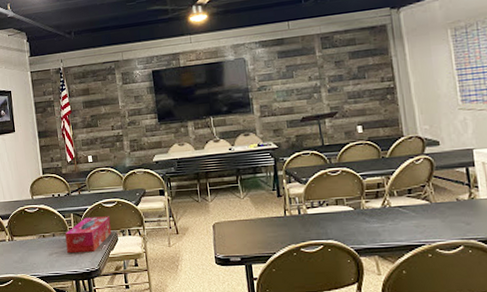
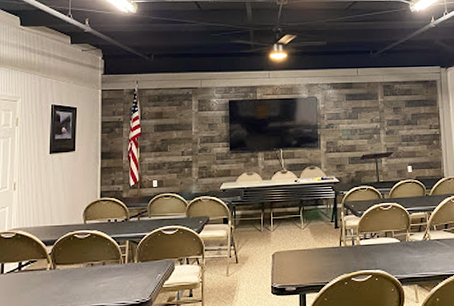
tissue box: present [65,216,112,253] -> none [117,244,169,283]

